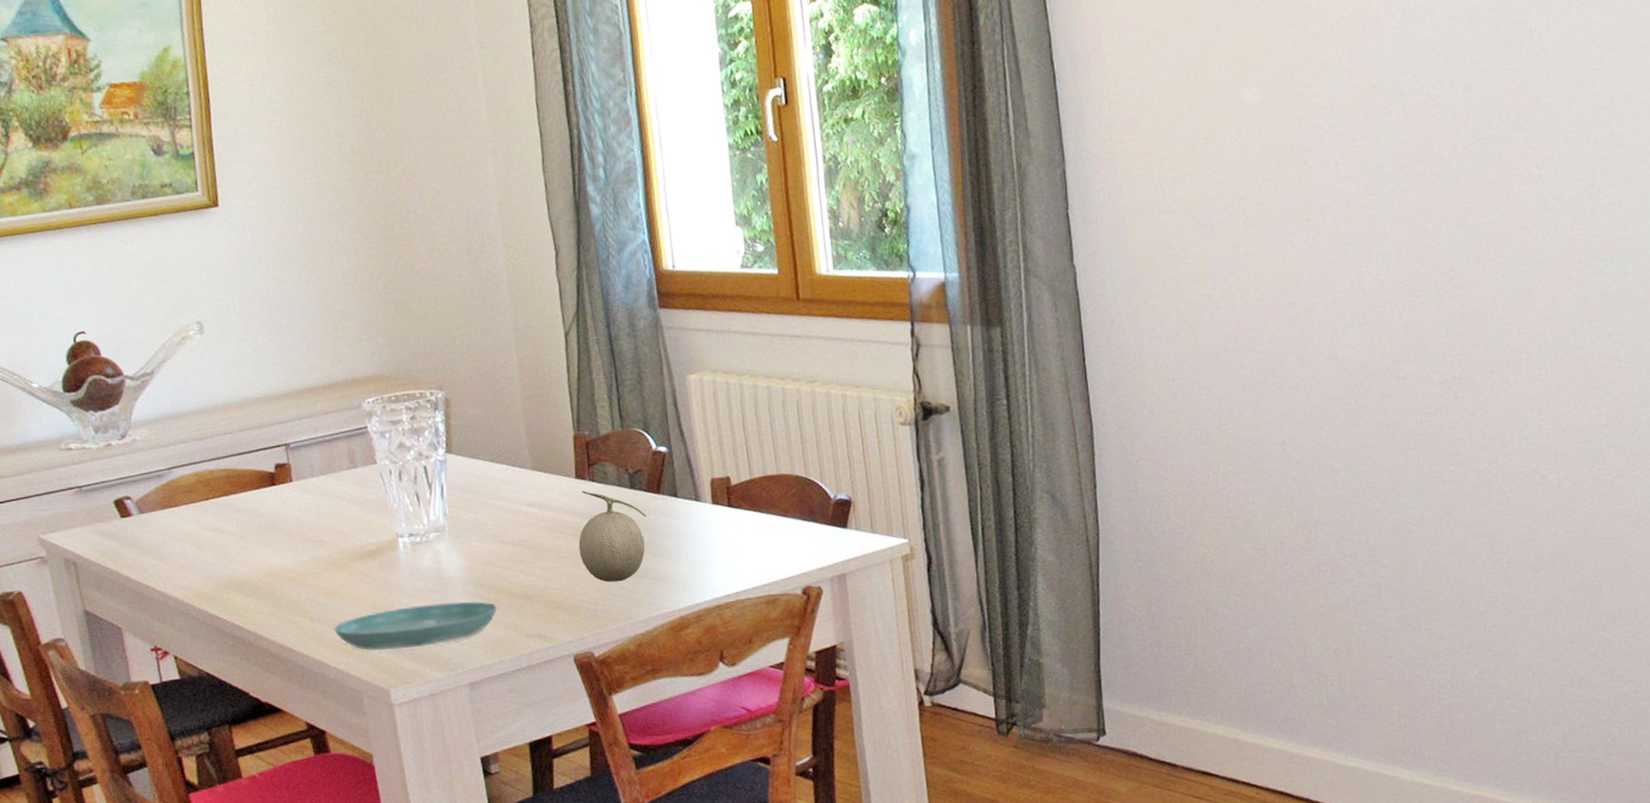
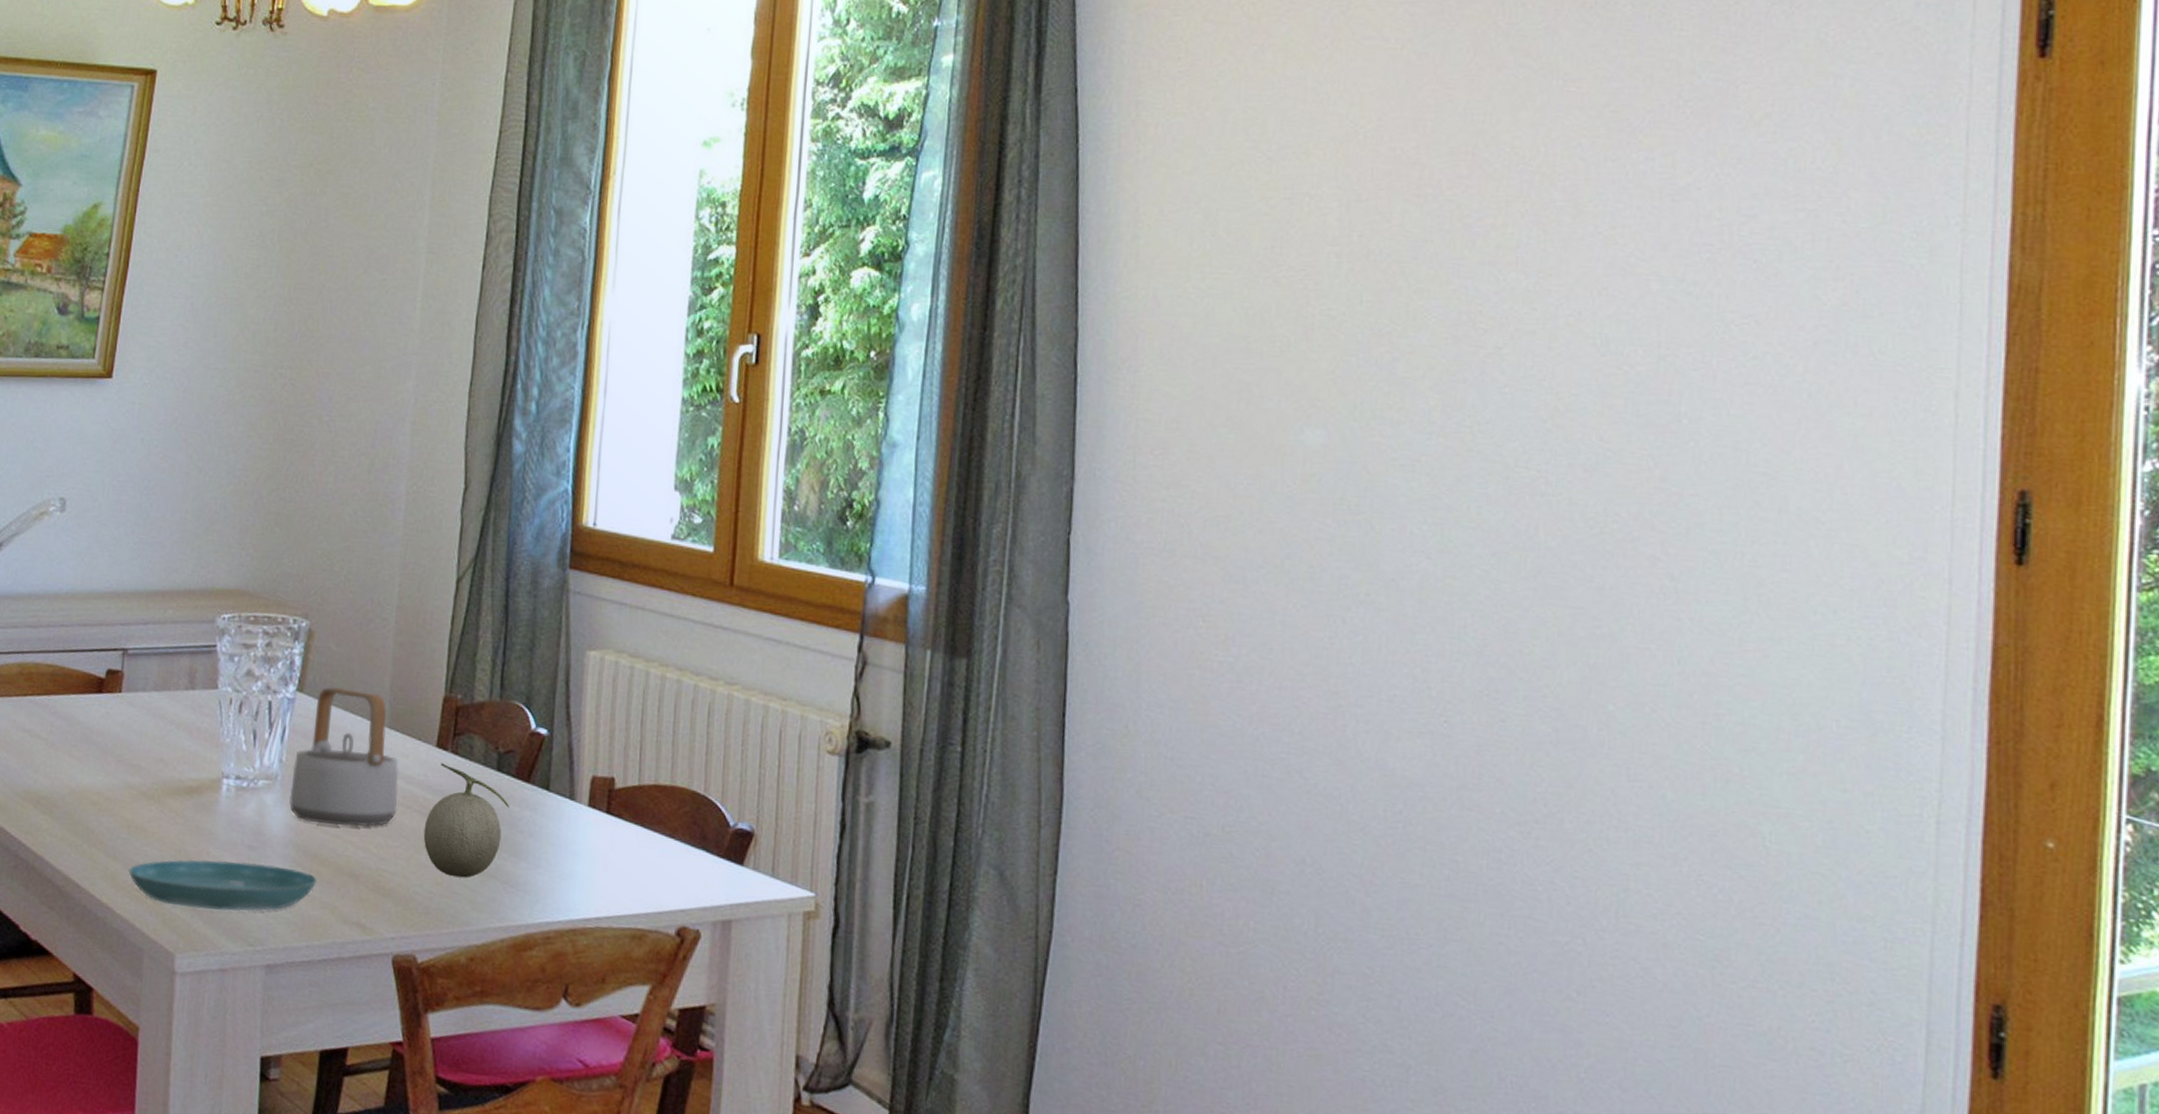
teapot: none [456,443,553,561] -> present [289,686,399,827]

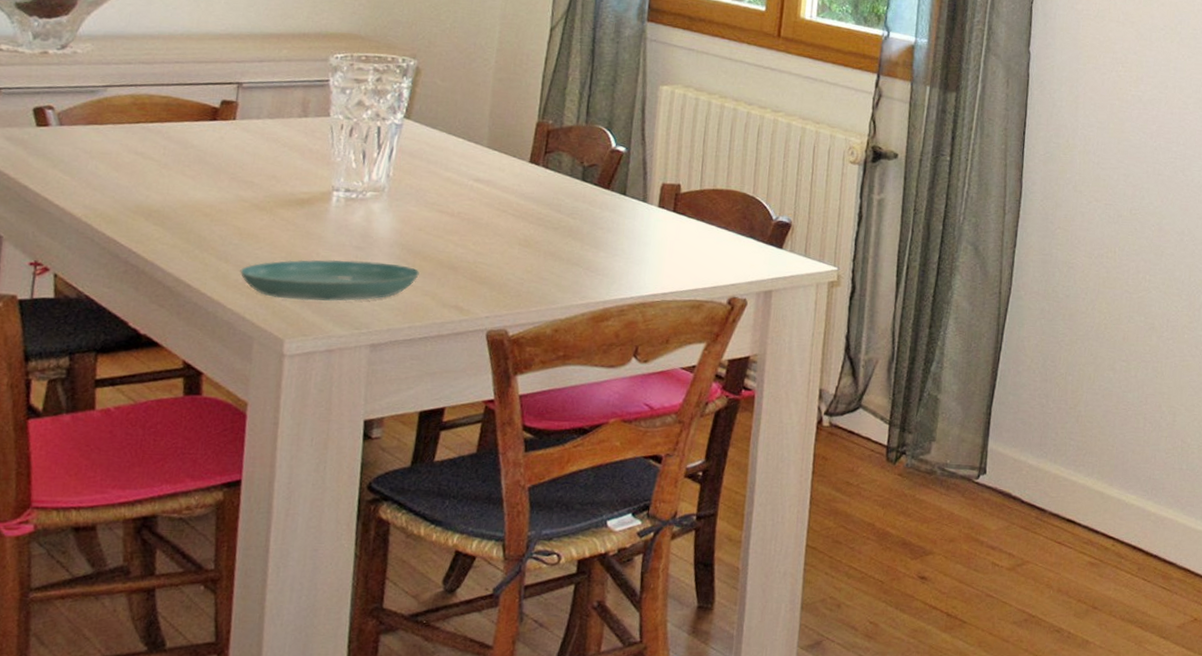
teapot: present [289,686,399,827] -> none [395,114,496,228]
fruit: present [423,763,510,878] -> none [516,175,592,267]

